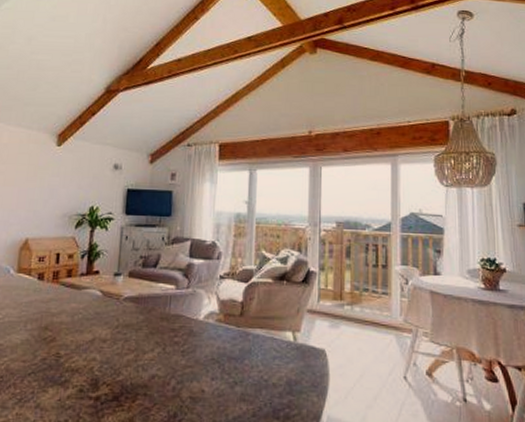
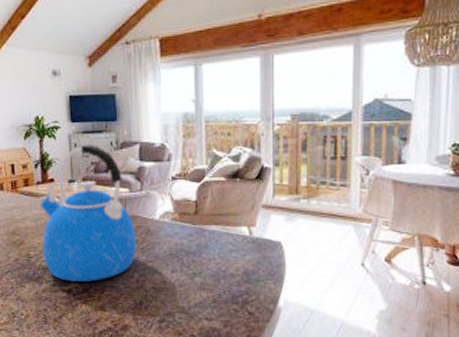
kettle: none [74,238,178,388] -> present [39,145,136,282]

